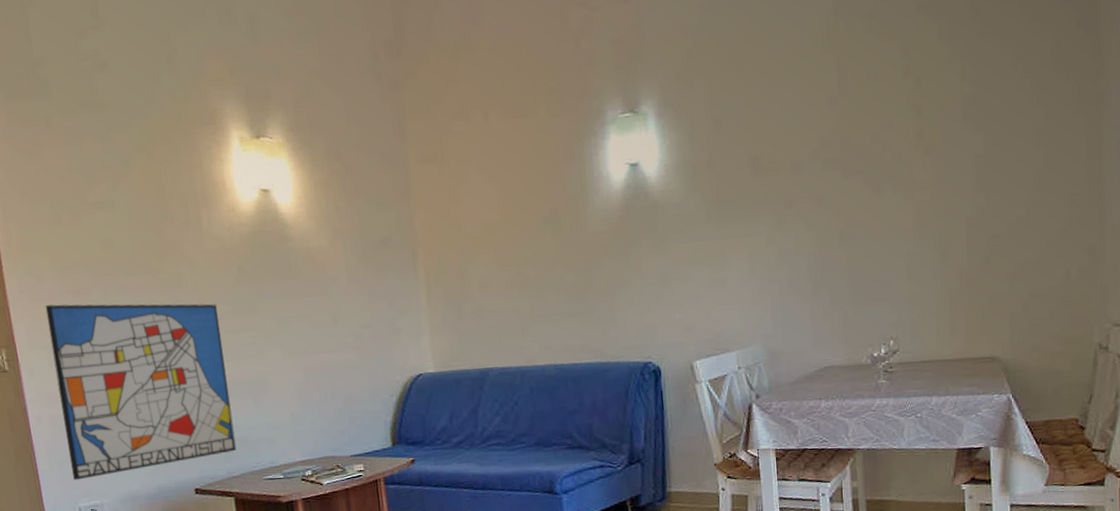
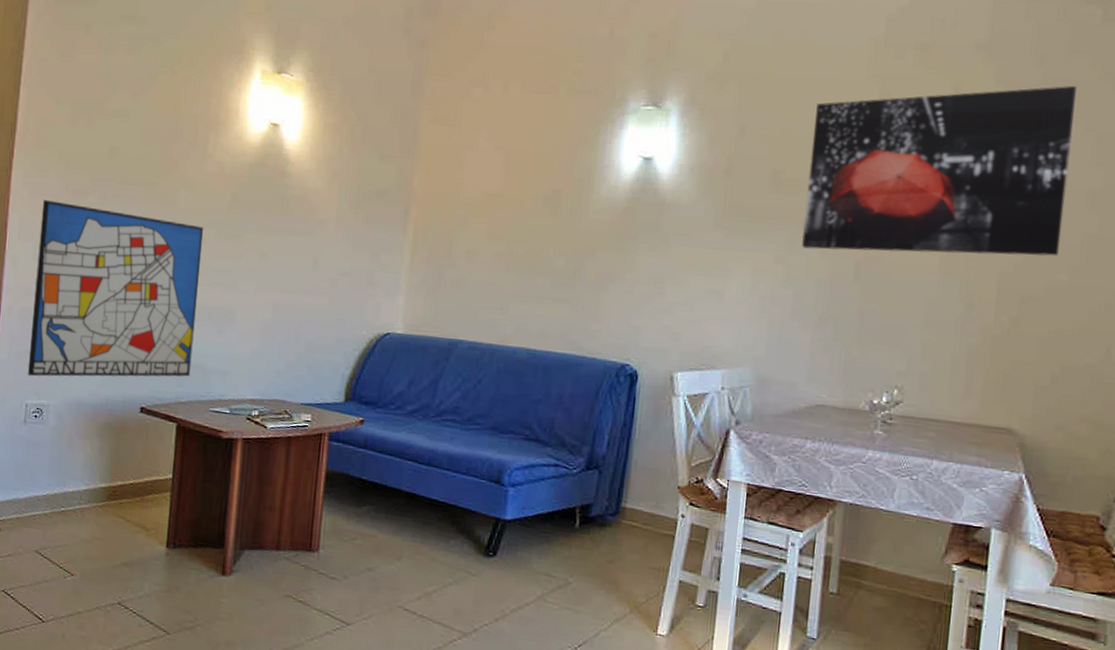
wall art: none [782,31,1015,226] -> present [801,85,1077,256]

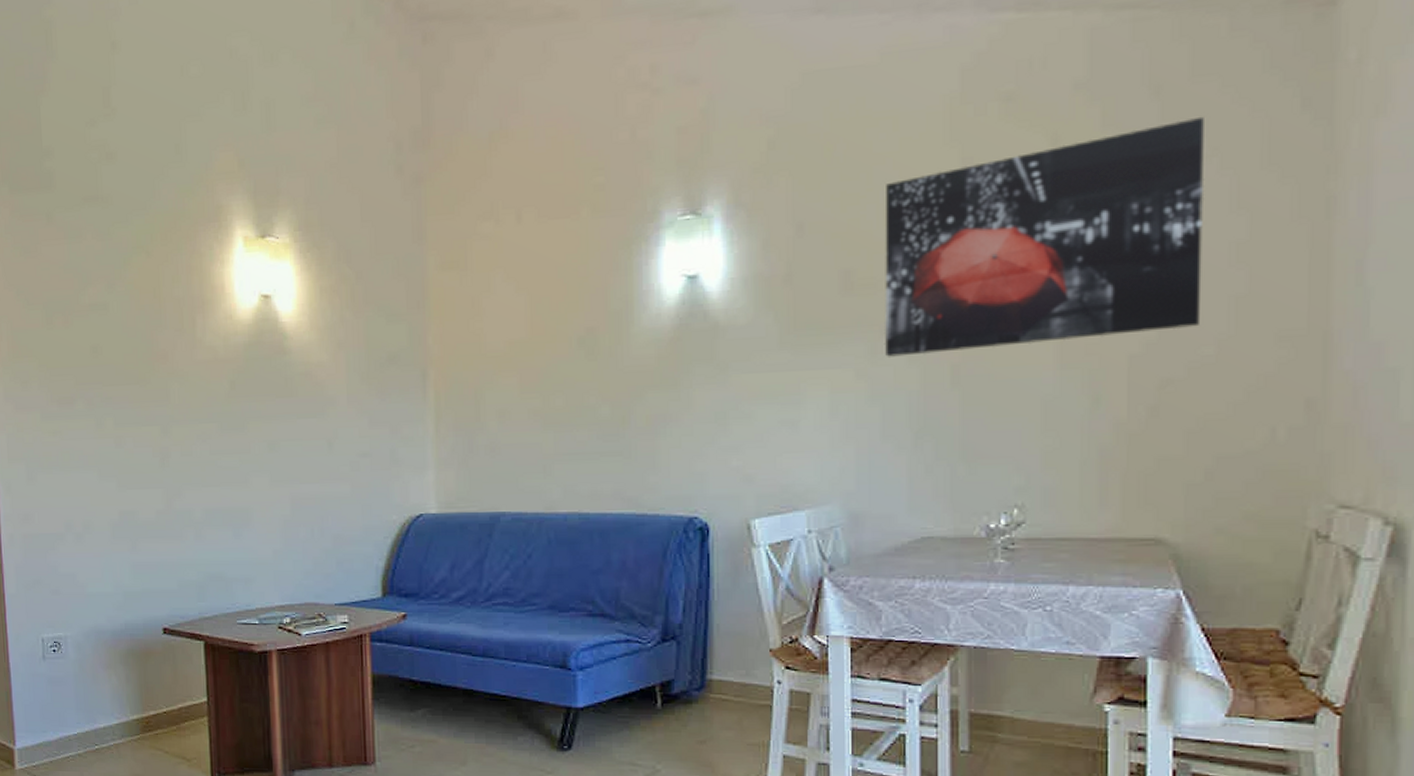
wall art: present [27,200,204,378] -> none [28,414,211,608]

